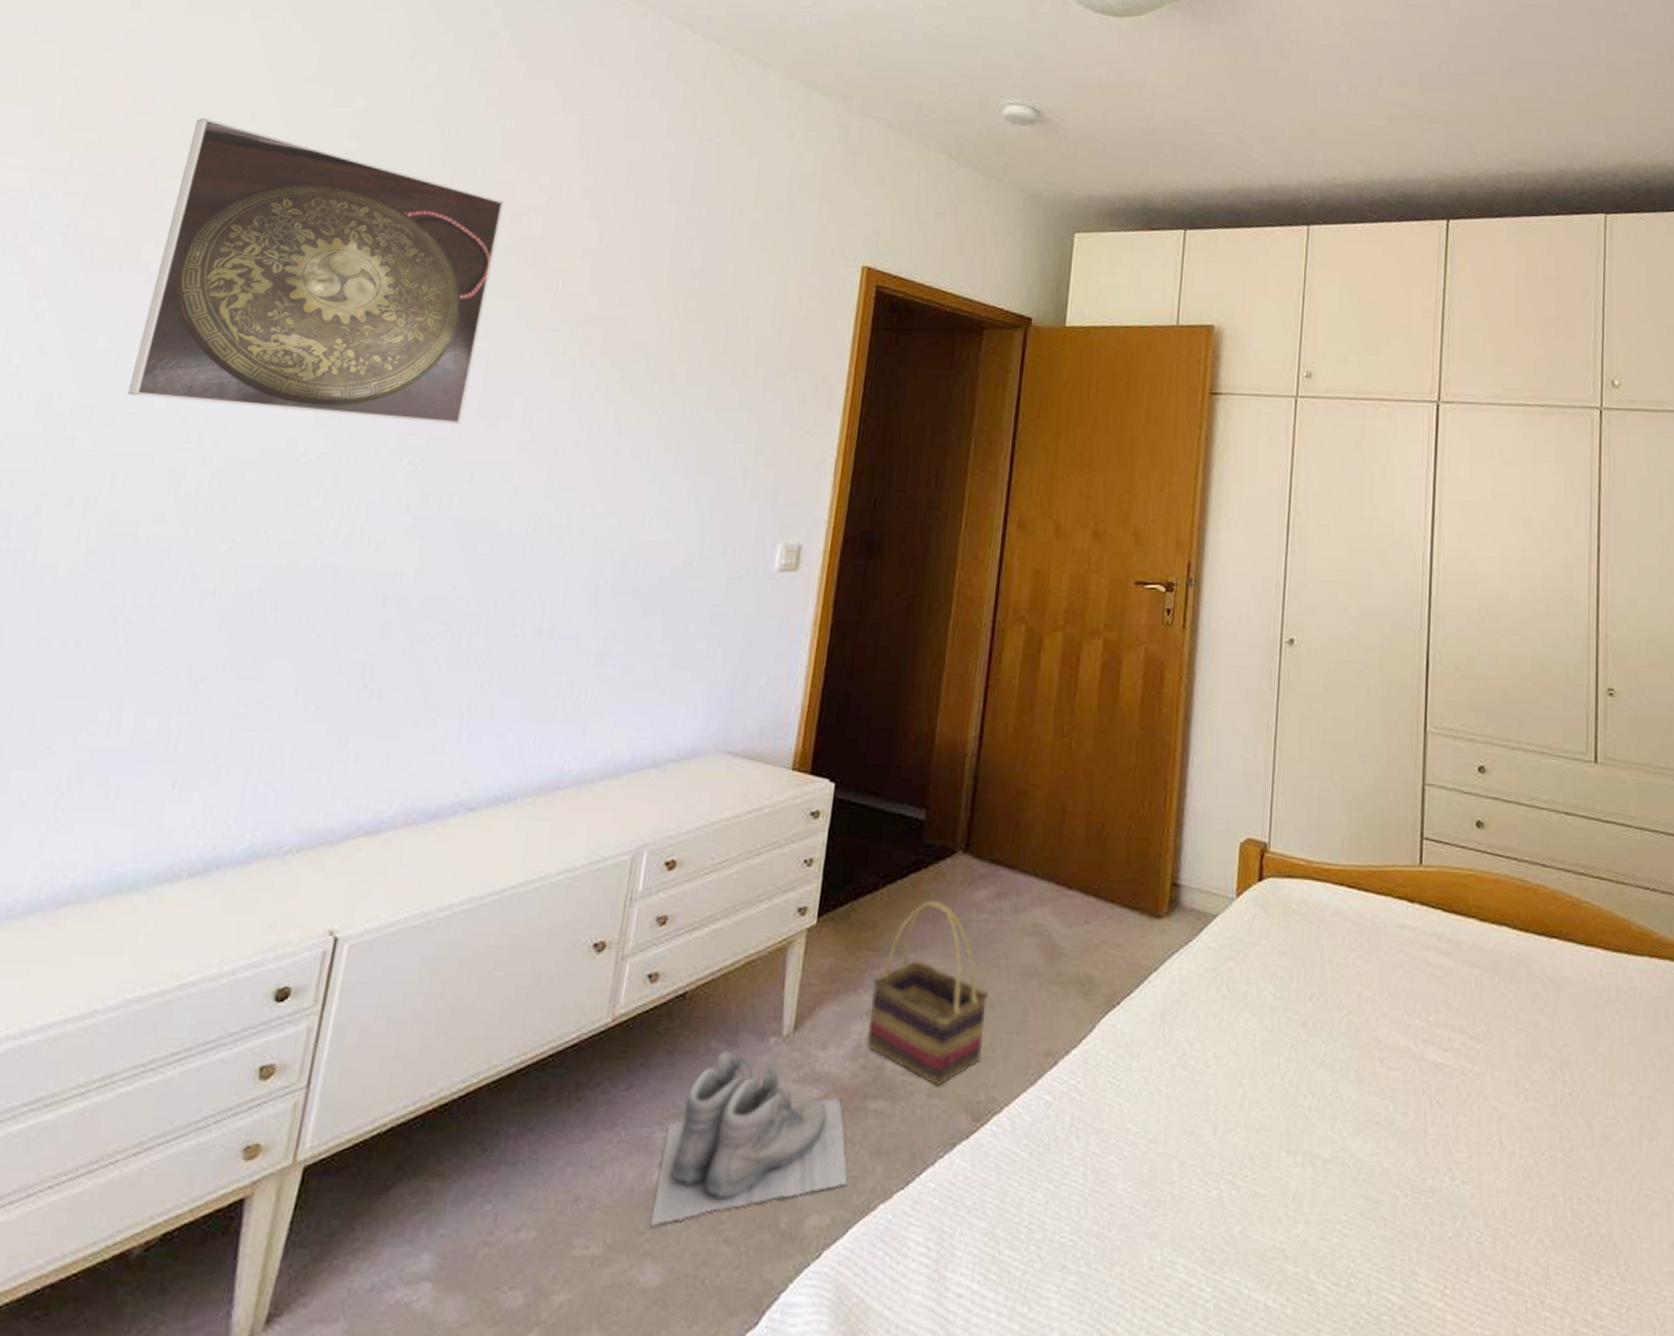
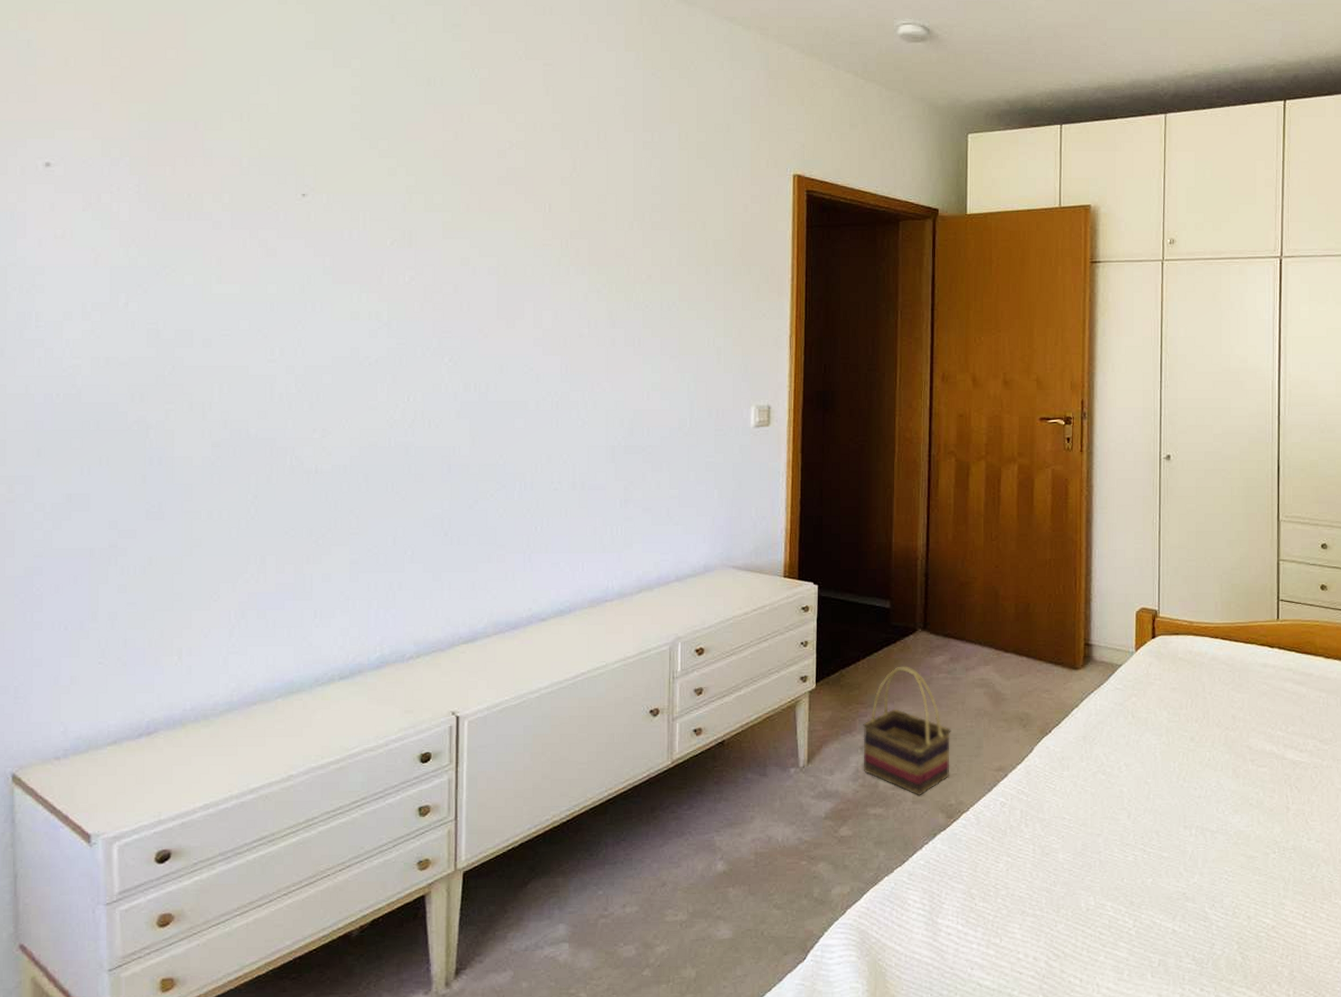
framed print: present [127,118,505,424] -> none [216,85,490,327]
boots: present [649,1051,849,1226] -> none [719,779,860,899]

